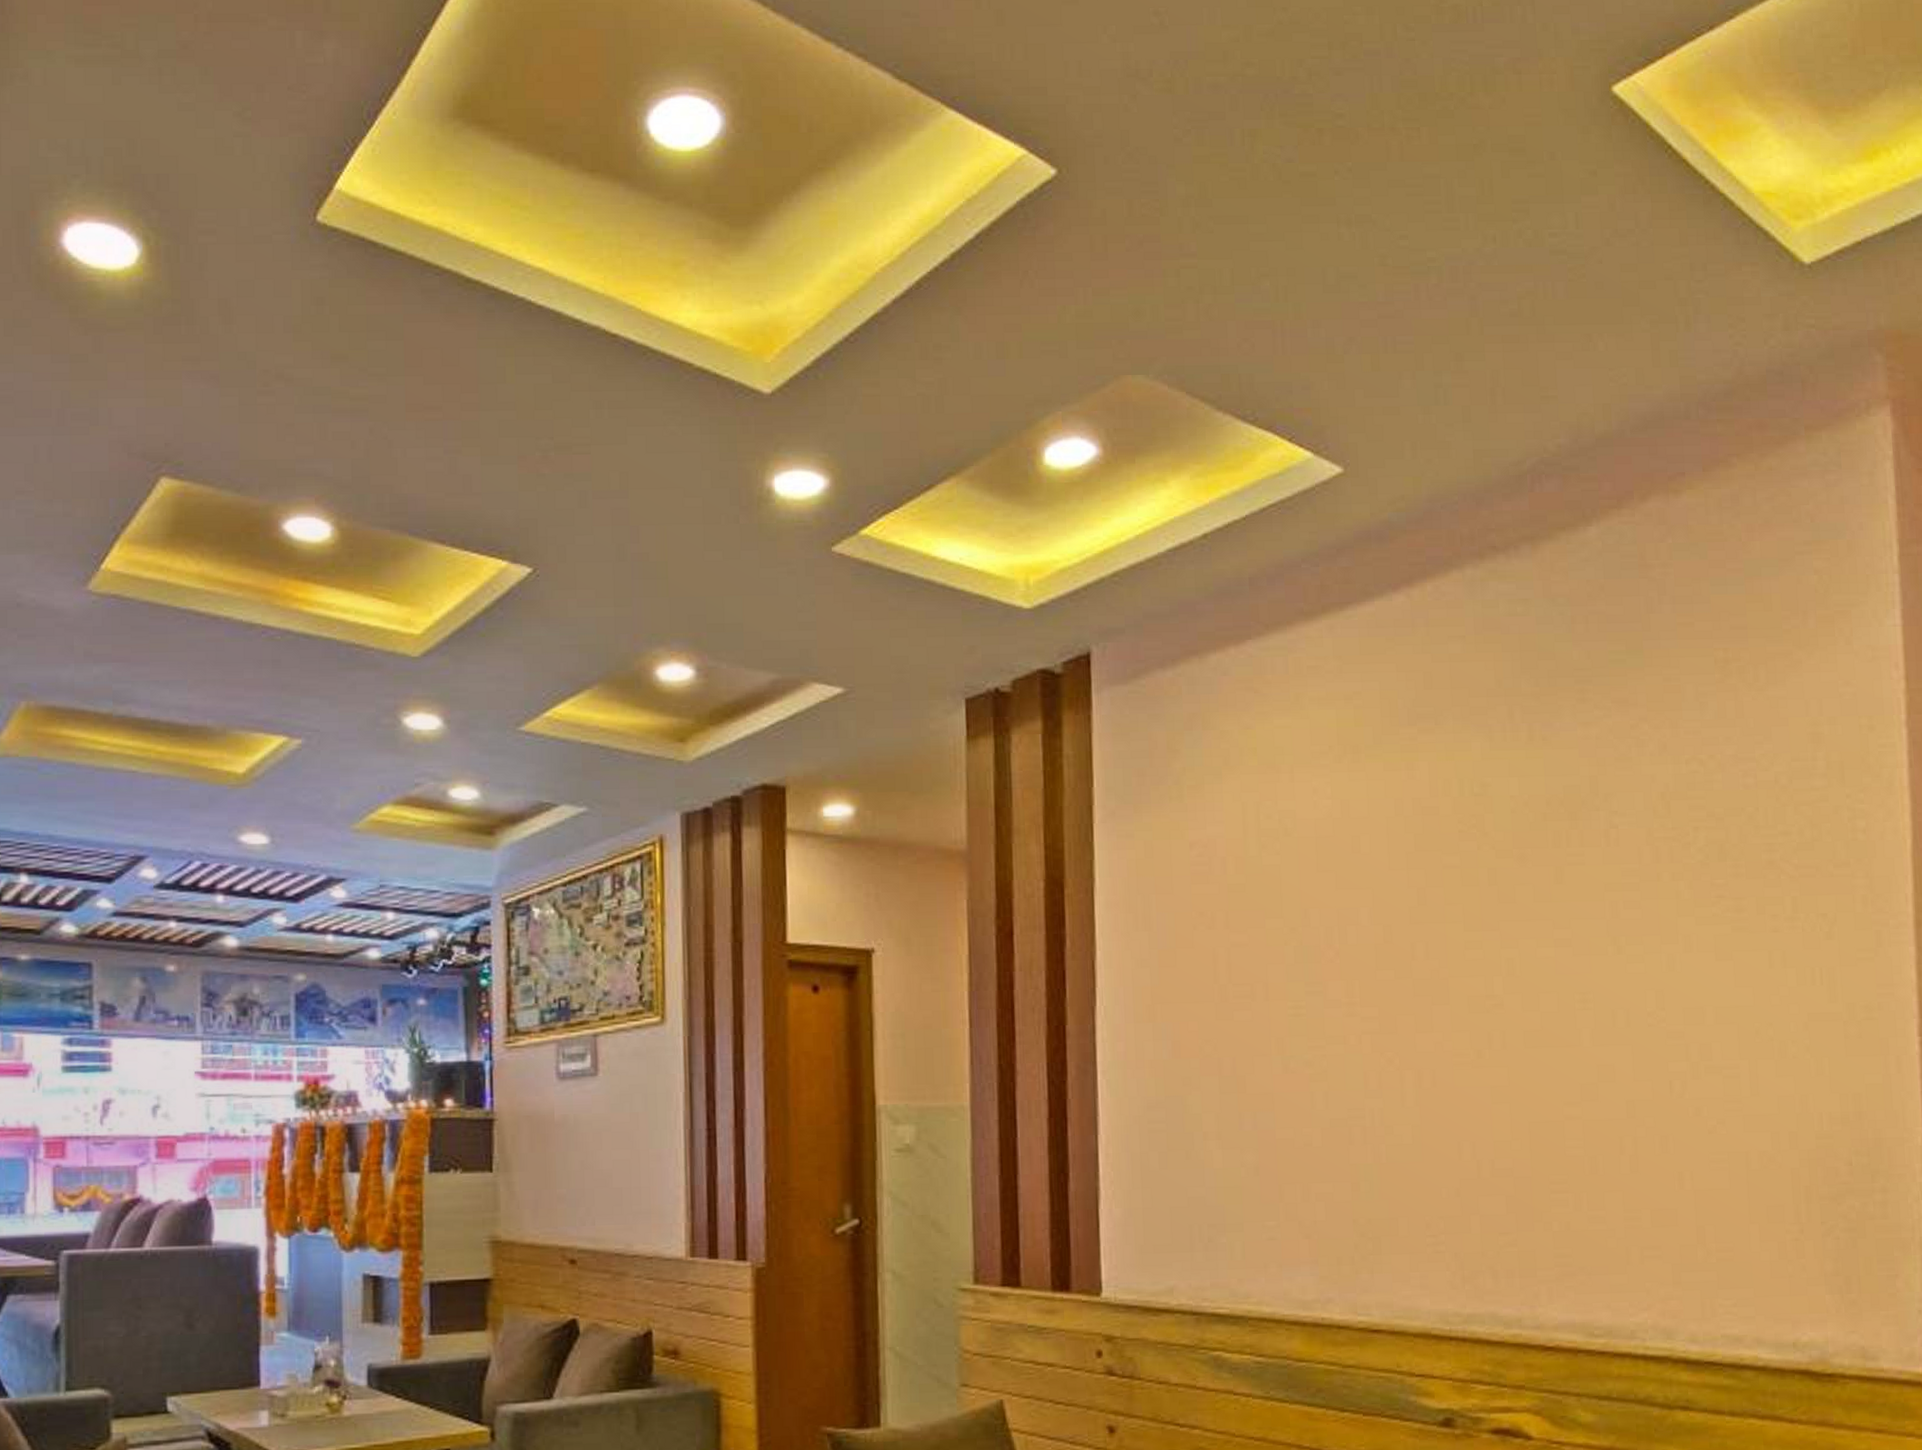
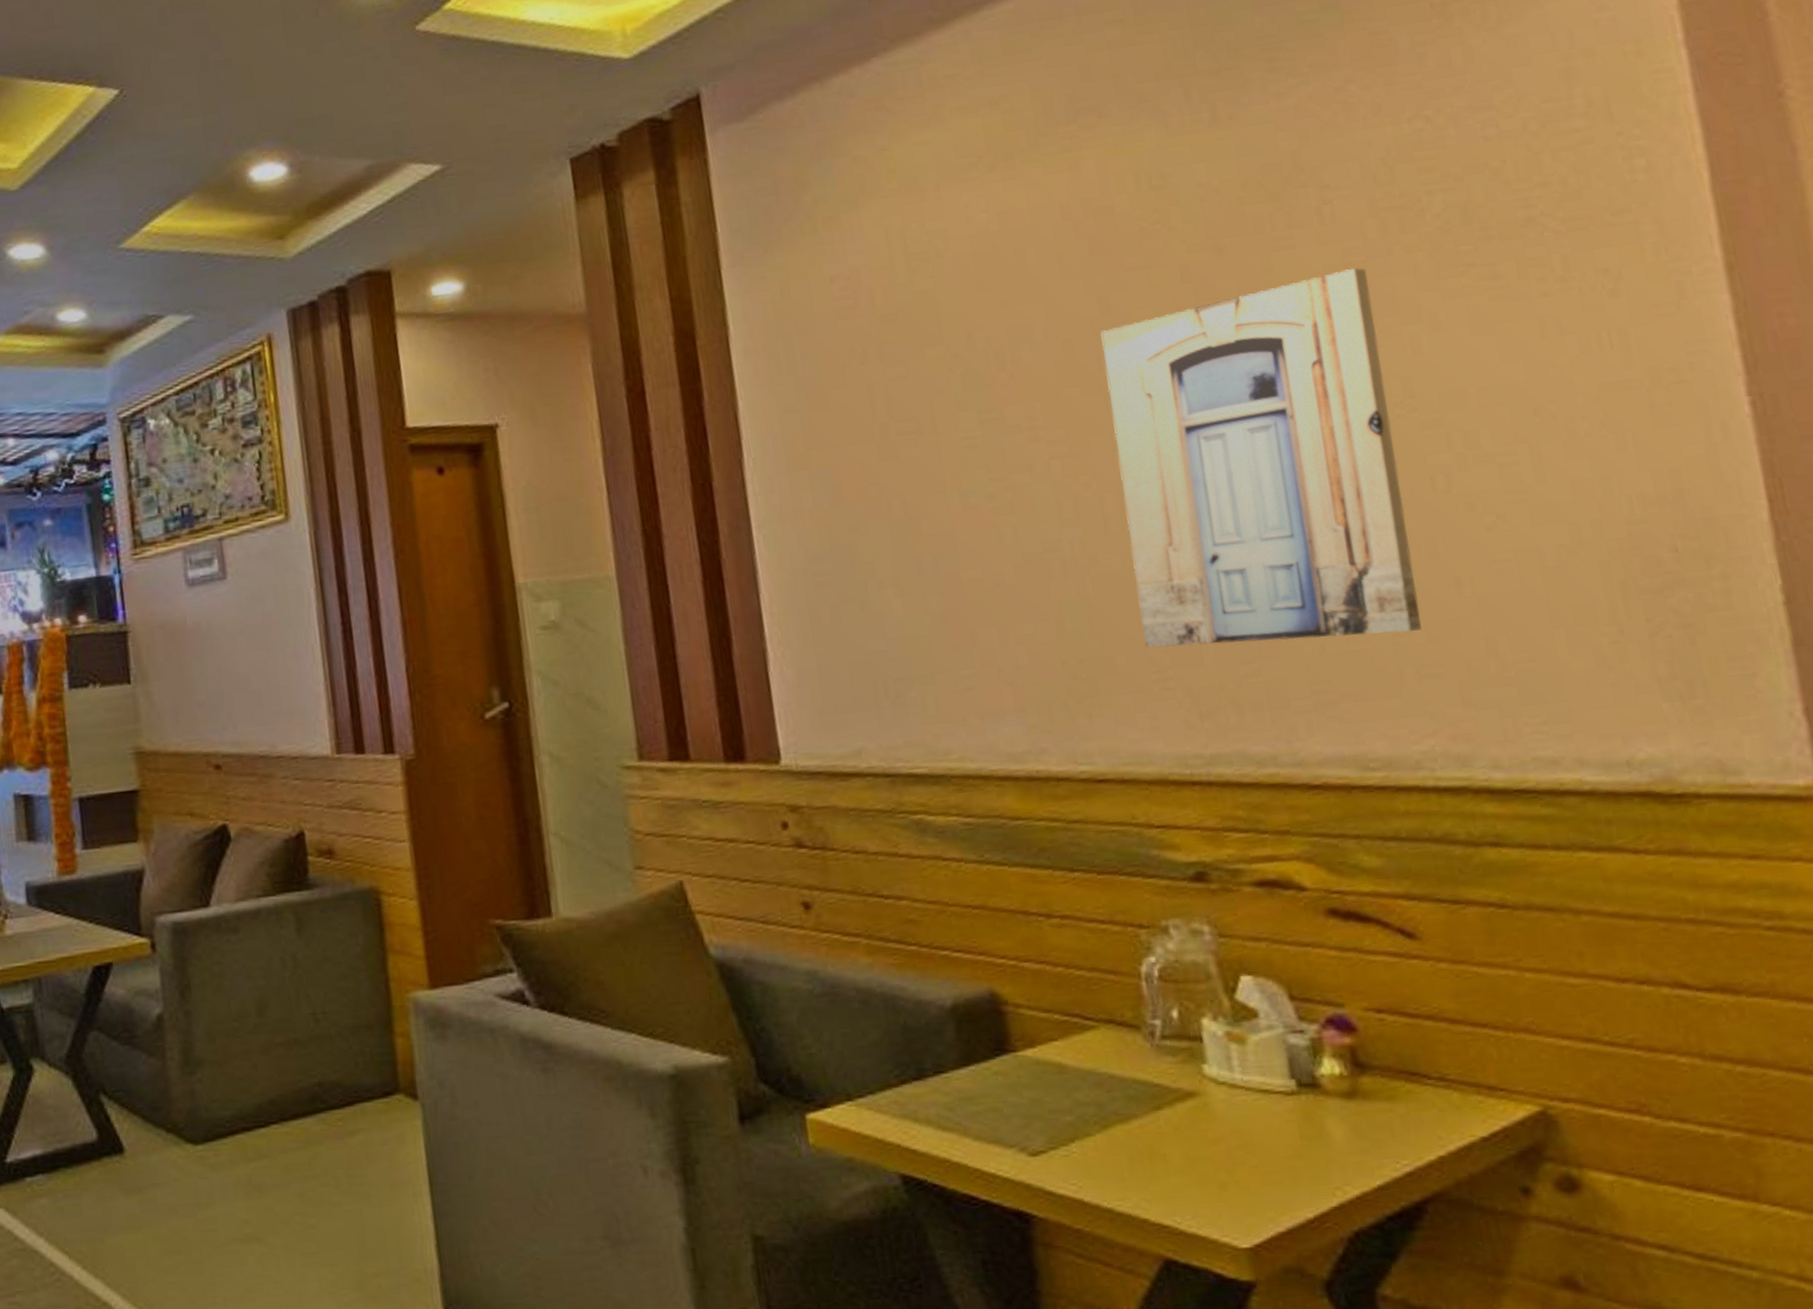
wall art: none [1416,888,1649,1218] -> present [1100,268,1422,648]

